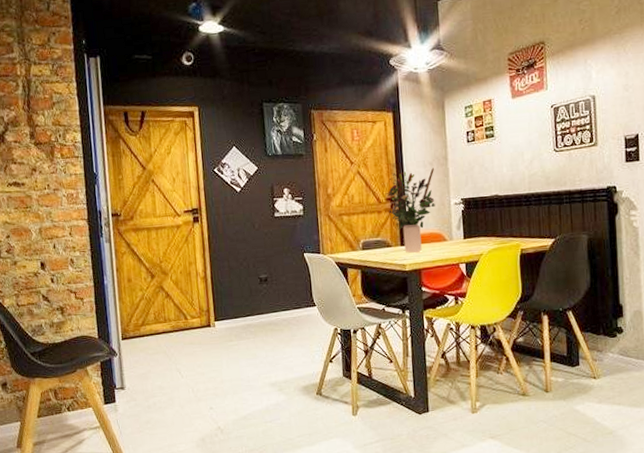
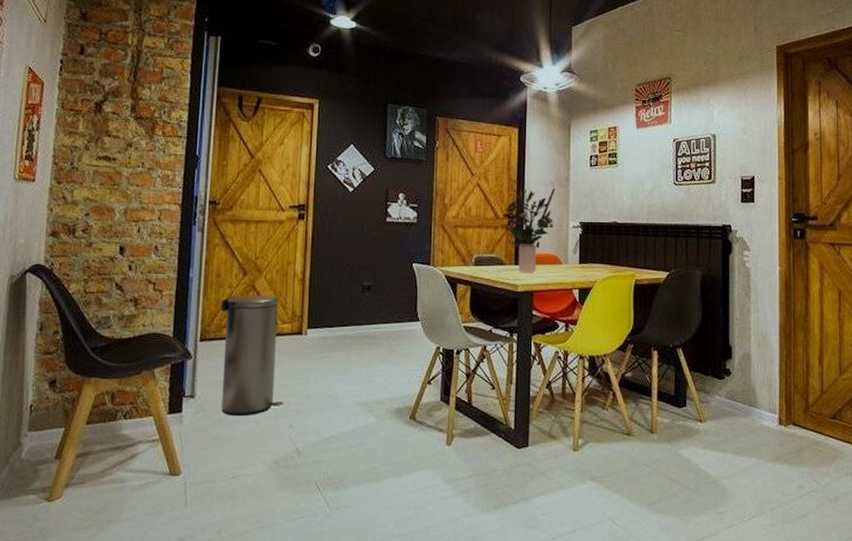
pedal bin: none [136,294,203,402] -> present [221,295,284,415]

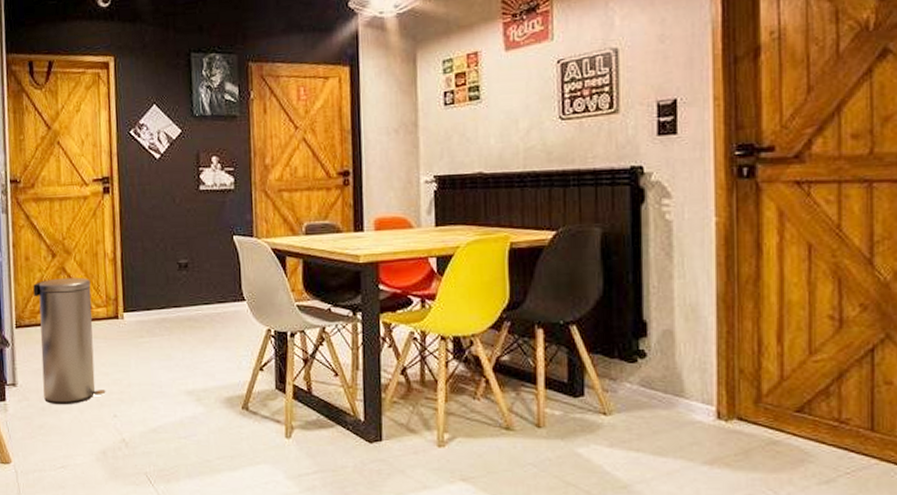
bouquet: present [503,188,555,274] -> none [336,136,400,242]

